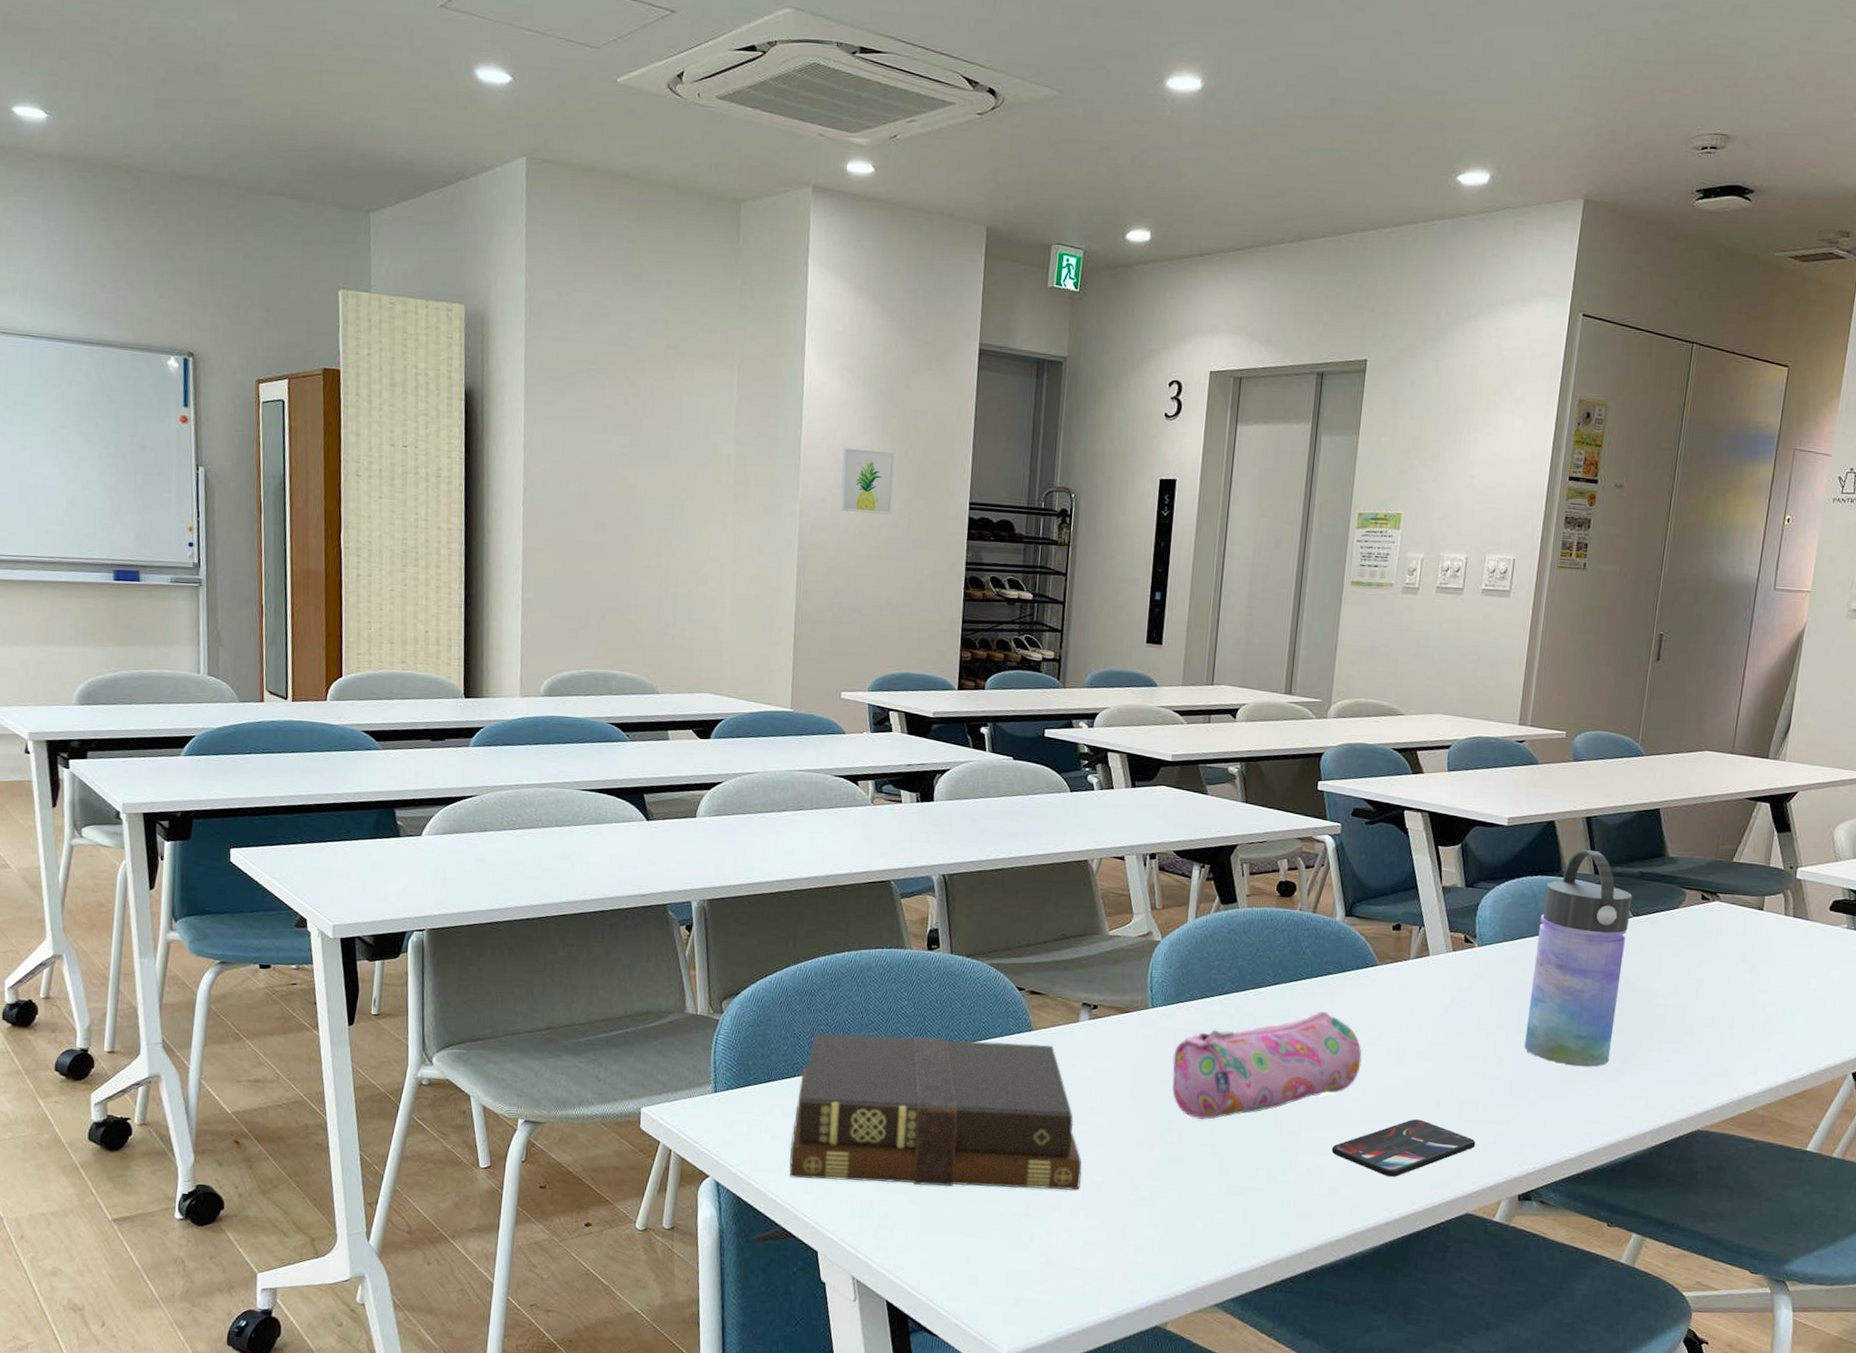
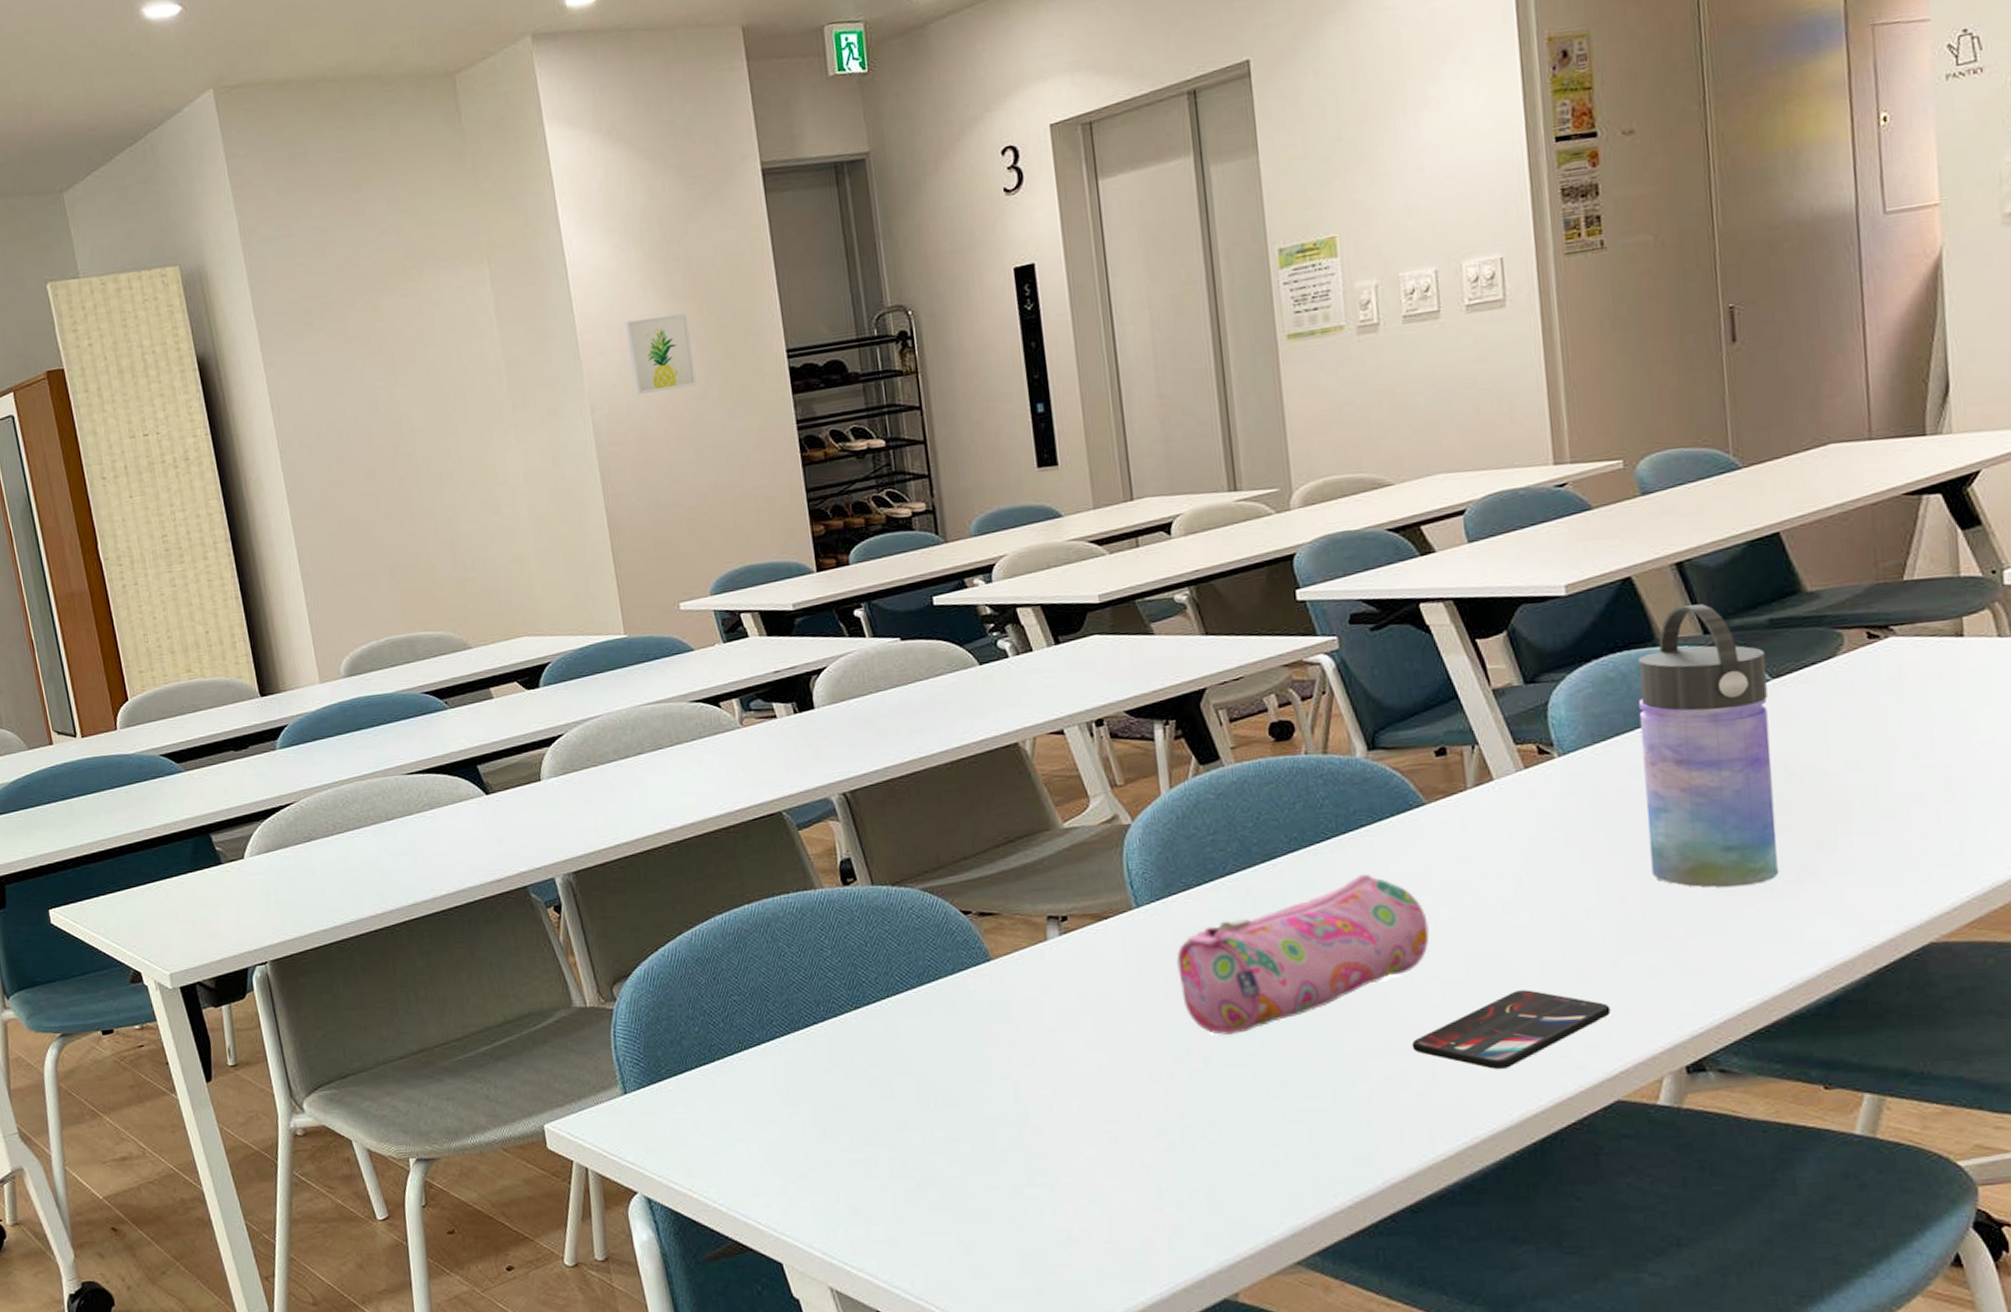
bible: present [789,1032,1082,1191] -> none [721,974,1091,1181]

